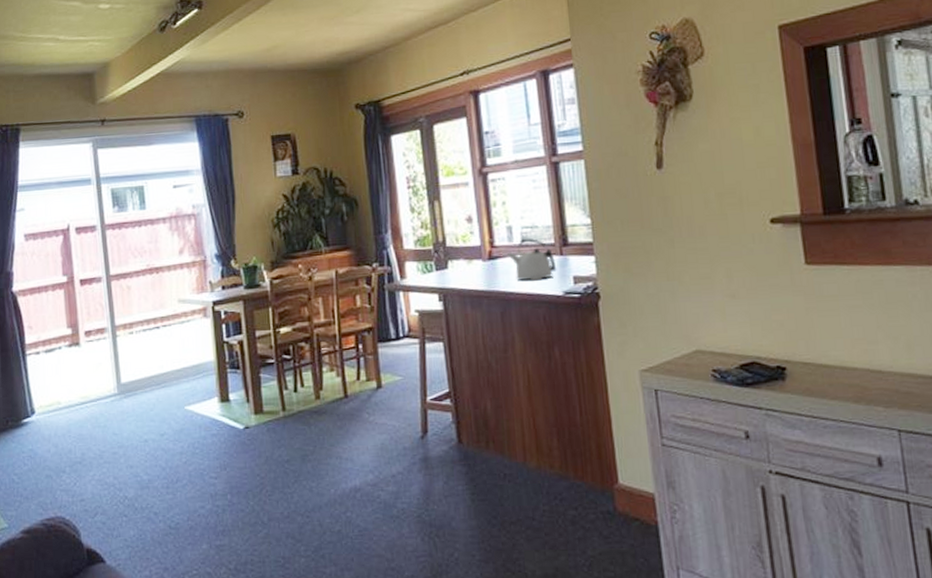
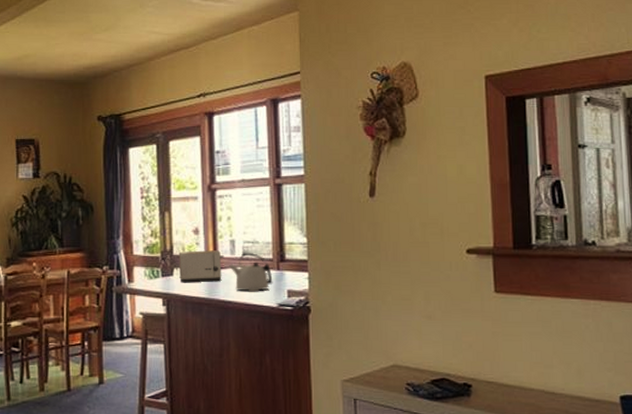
toaster: none [452,238,502,276] -> present [178,250,224,283]

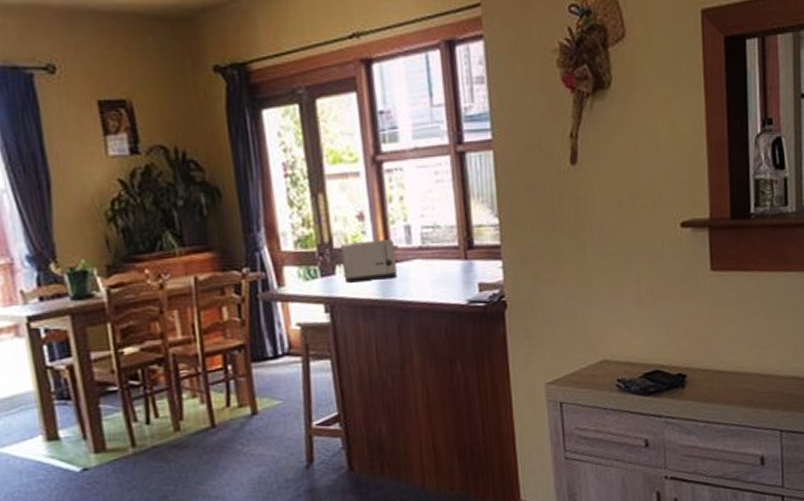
kettle: present [229,252,273,292] -> none [405,239,461,289]

